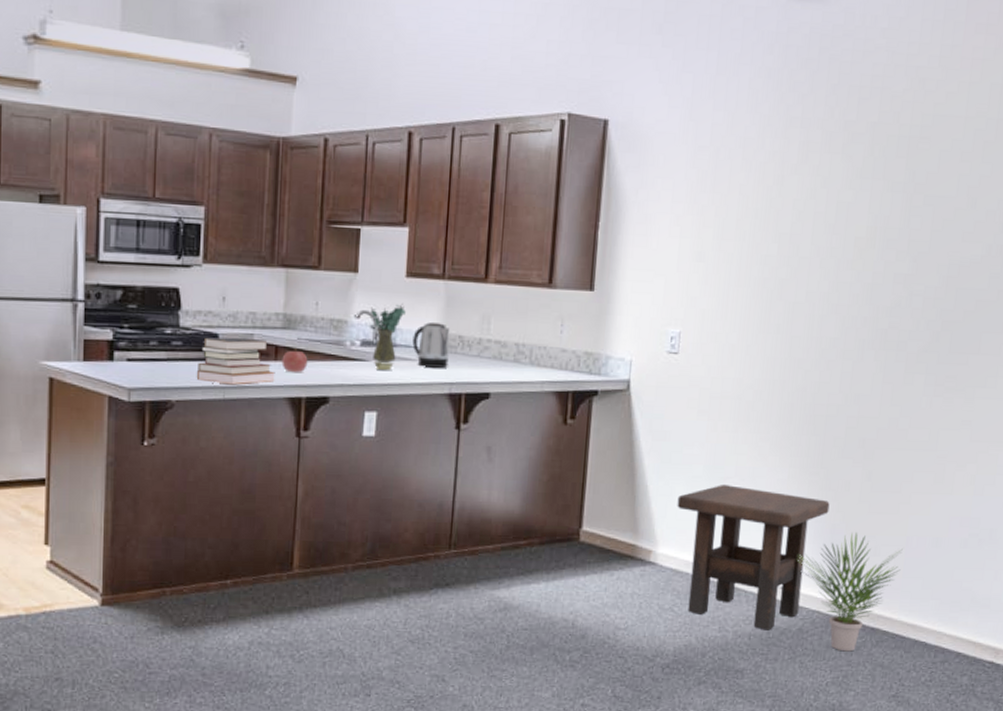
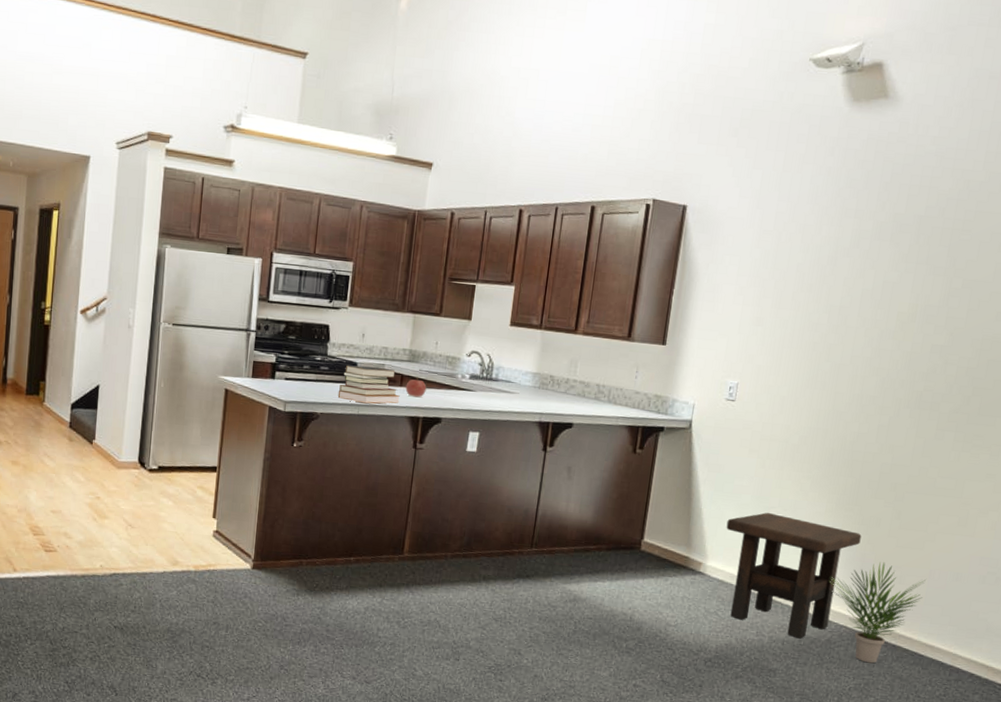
vase: present [371,304,406,371] -> none [479,347,508,401]
kettle: present [412,321,450,368] -> none [511,363,543,401]

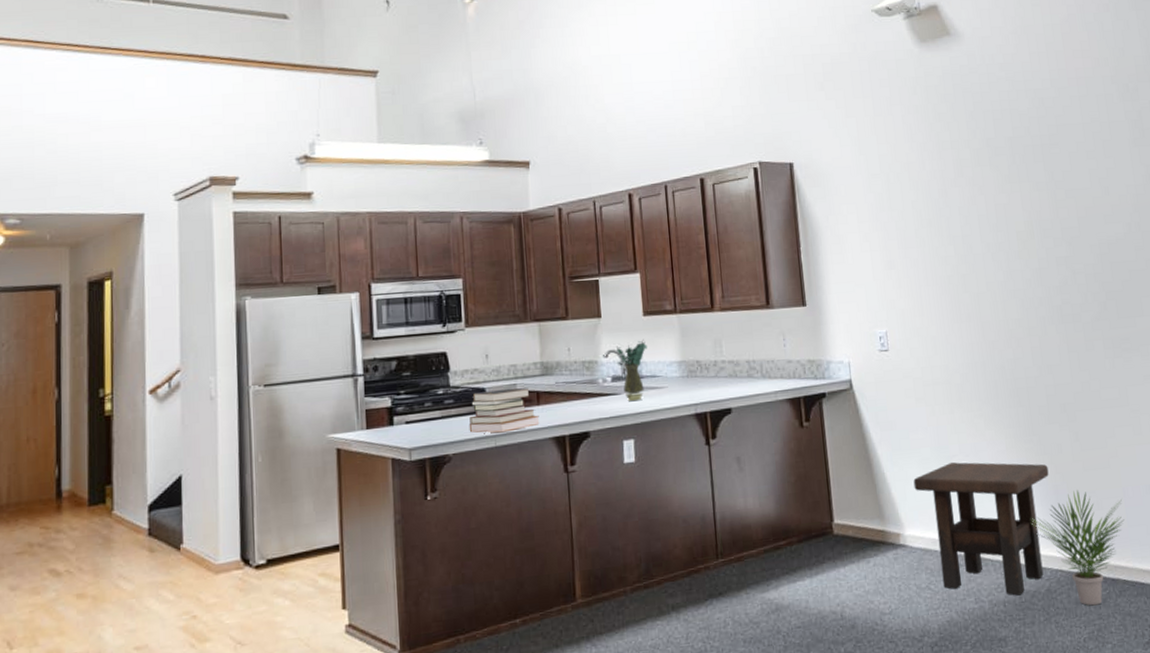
fruit: present [405,378,427,398] -> none [543,392,567,415]
vase: none [479,347,508,401] -> present [617,340,647,402]

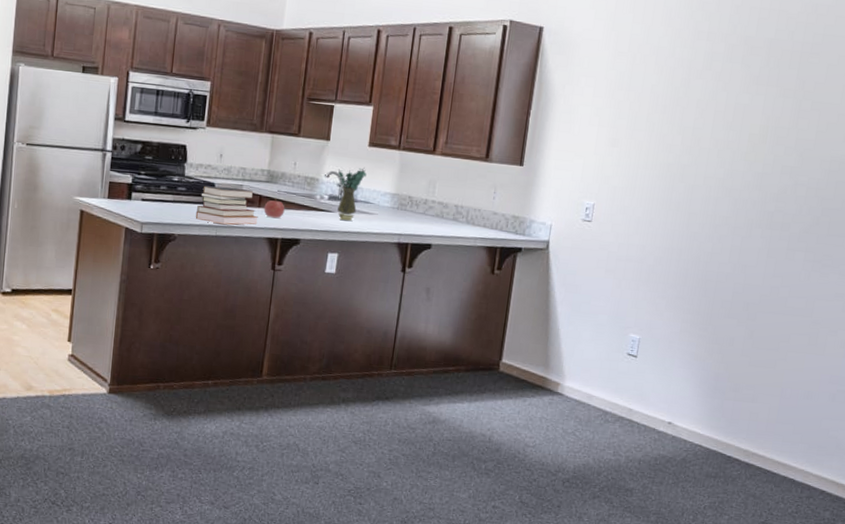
fruit: none [543,392,567,415] -> present [264,198,285,219]
side table: present [913,462,1049,596] -> none [583,333,716,458]
potted plant: present [1030,490,1124,606] -> none [684,381,778,482]

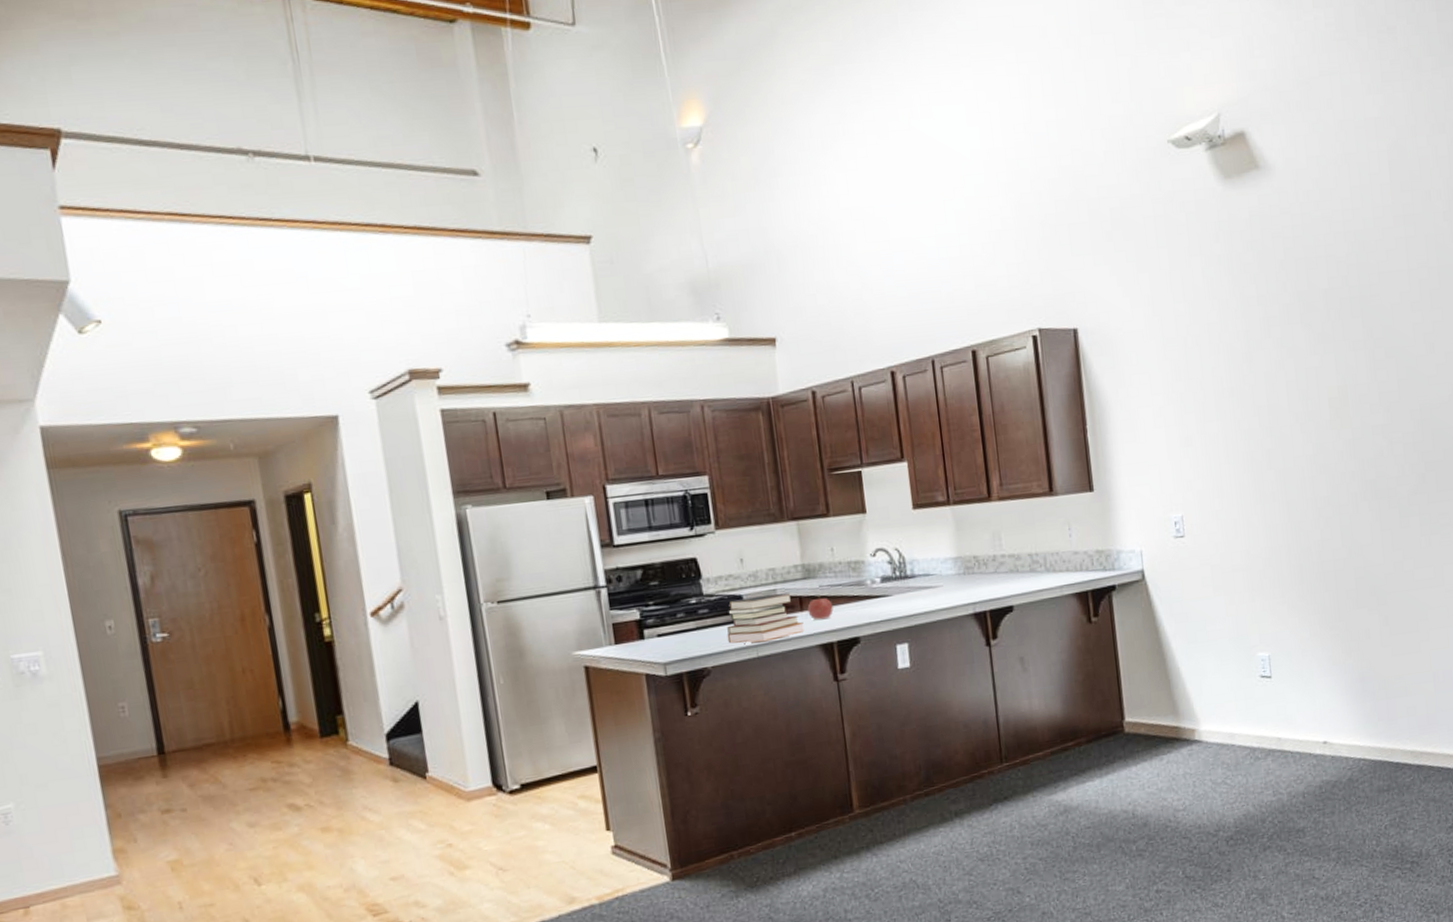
vase: present [337,168,367,222] -> none [885,535,919,603]

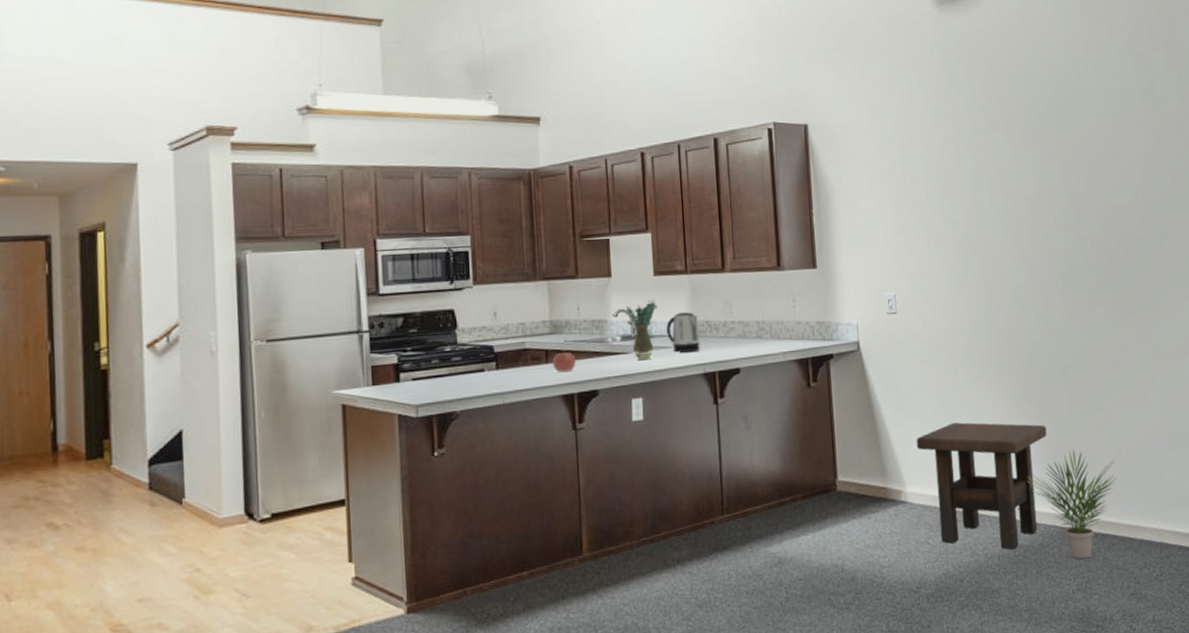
books: present [727,593,805,644] -> none [476,346,548,391]
vase: none [885,535,919,603] -> present [627,299,657,361]
kettle: none [929,547,969,593] -> present [666,311,700,353]
side table: none [1210,650,1355,787] -> present [916,422,1047,550]
potted plant: none [1333,676,1433,793] -> present [1027,450,1117,560]

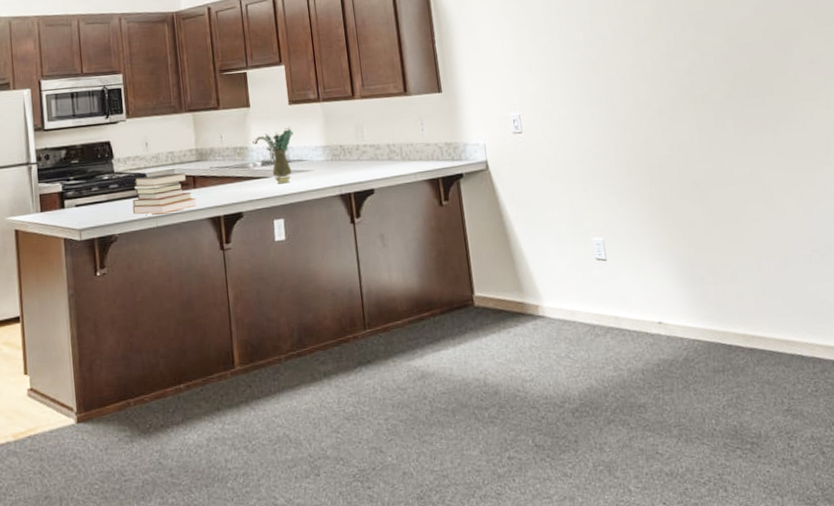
books: none [476,346,548,391] -> present [132,172,197,215]
fruit: present [552,350,576,373] -> none [199,176,221,197]
kettle: present [666,311,700,353] -> none [302,137,336,176]
side table: present [916,422,1047,550] -> none [550,237,683,364]
potted plant: present [1027,450,1117,560] -> none [666,263,760,374]

